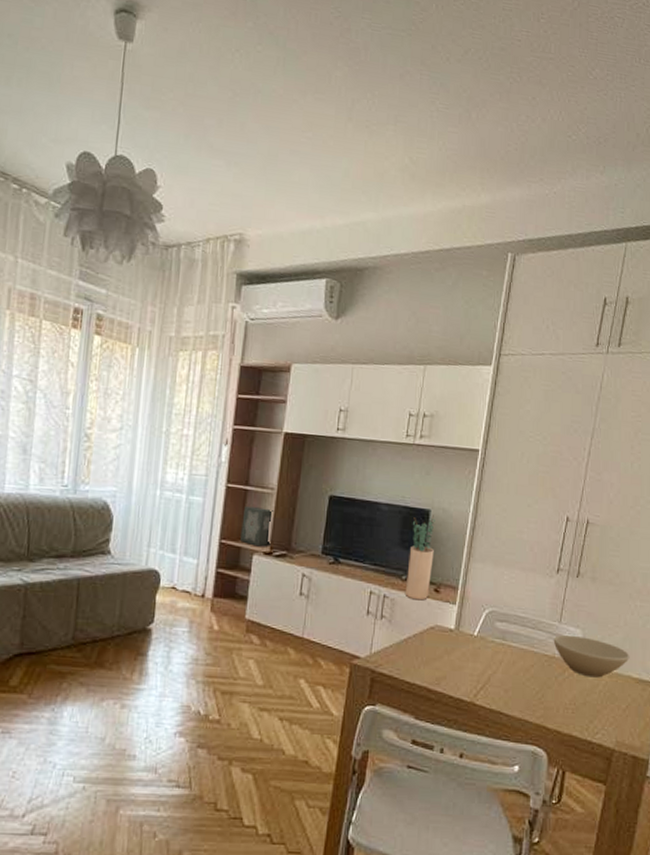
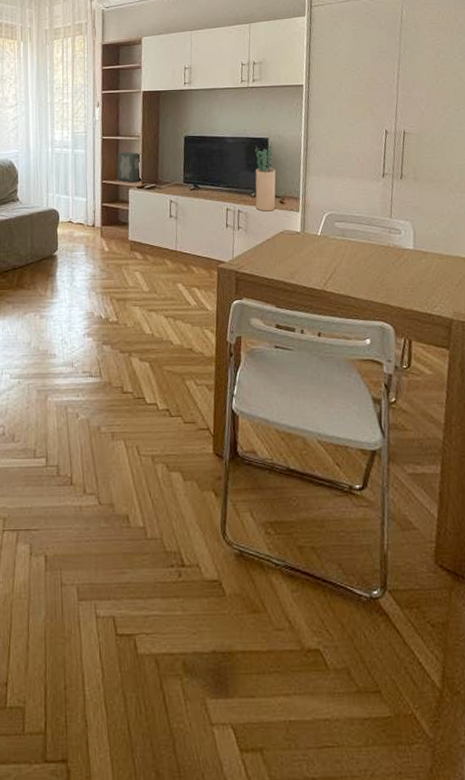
bowl: present [553,634,630,678] -> none [386,227,457,261]

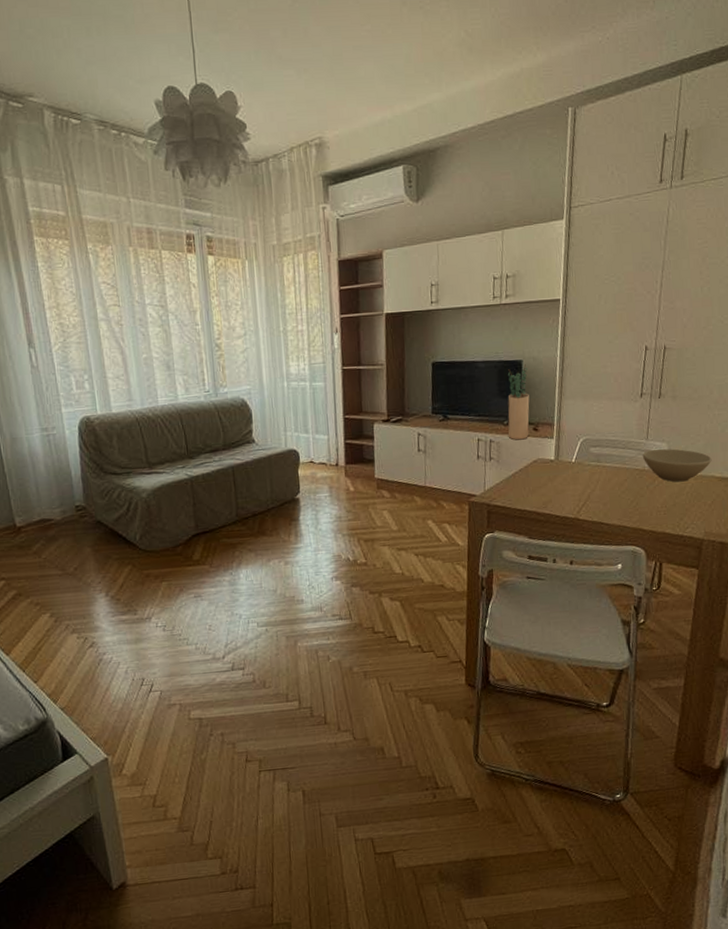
decorative box: present [117,152,143,183] -> none [360,382,388,417]
bowl: none [386,227,457,261] -> present [642,448,712,482]

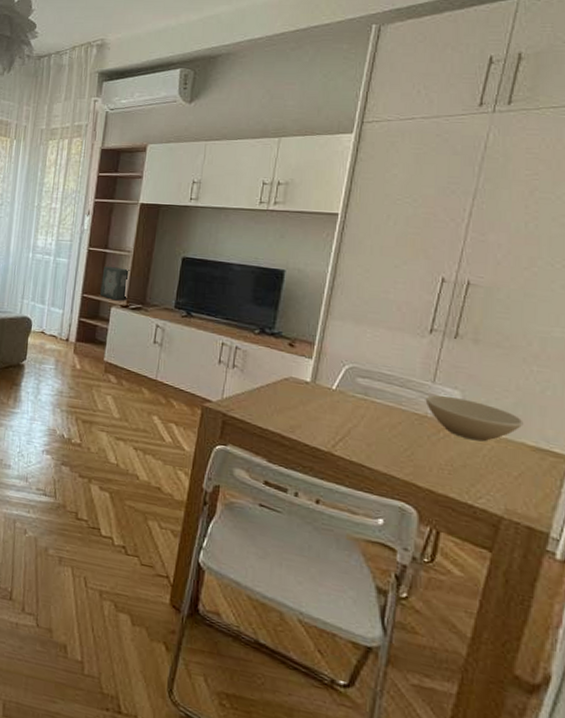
decorative box: none [360,382,388,417] -> present [100,266,131,301]
vase: present [507,364,530,440] -> none [257,275,290,354]

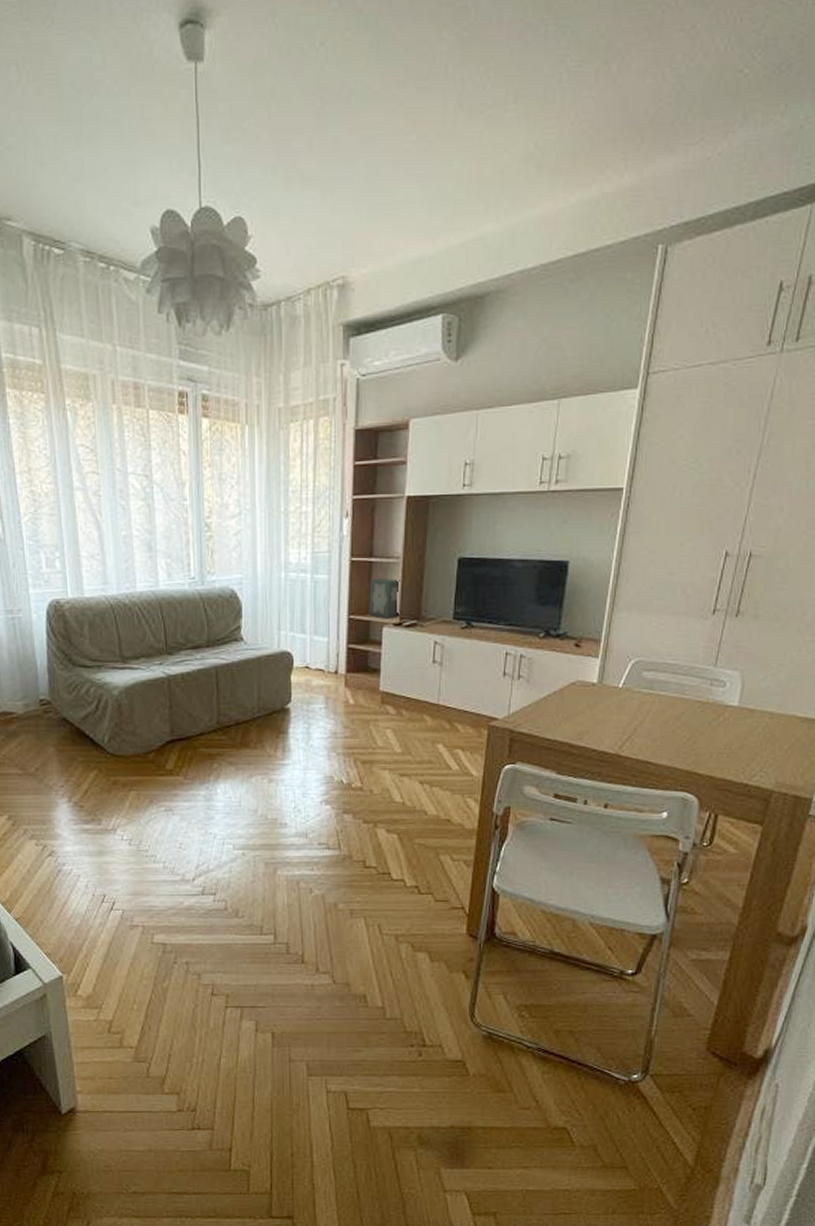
bowl: present [425,395,524,442] -> none [707,678,795,720]

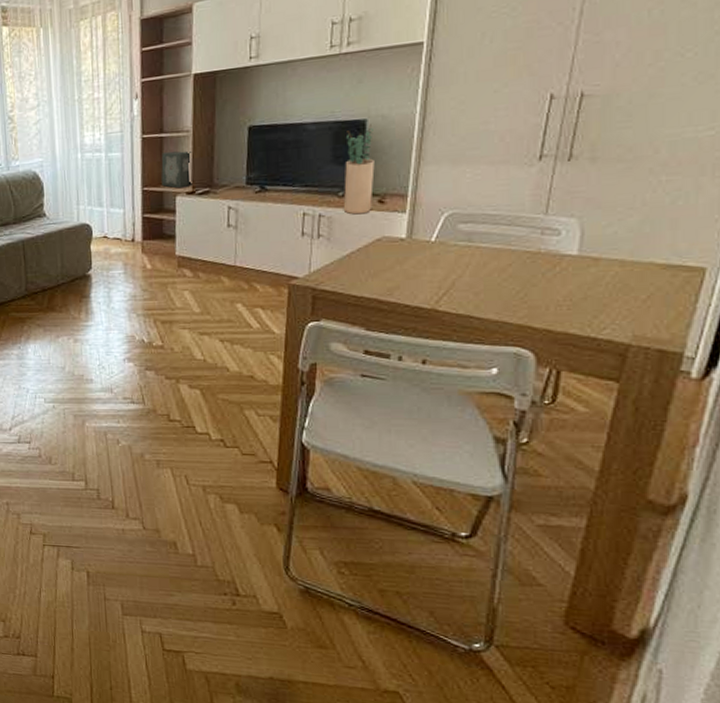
vase: none [543,566,574,657] -> present [343,124,375,215]

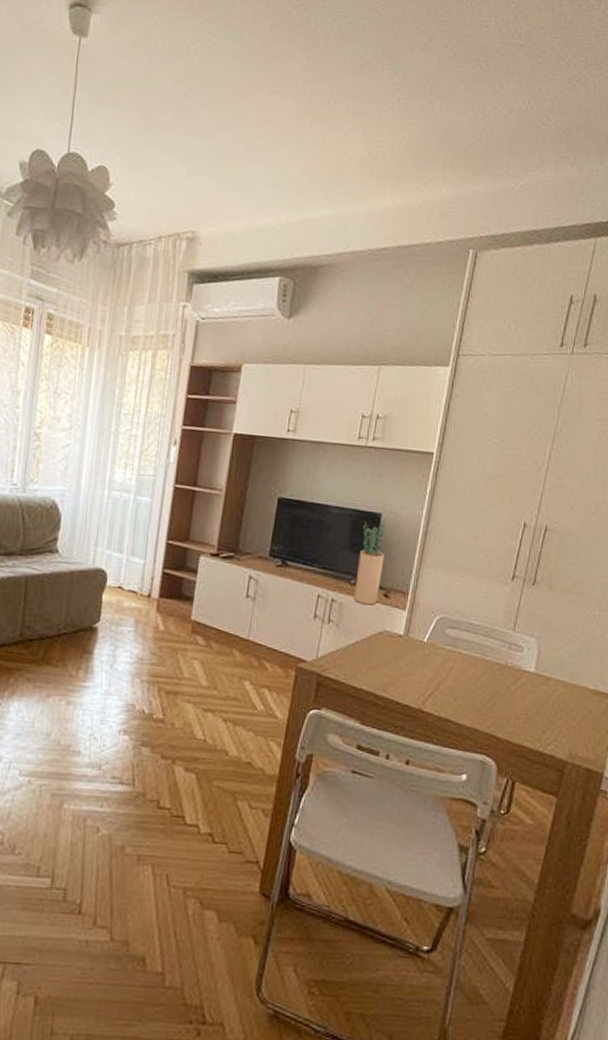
decorative box: present [161,151,194,188] -> none [187,507,222,549]

